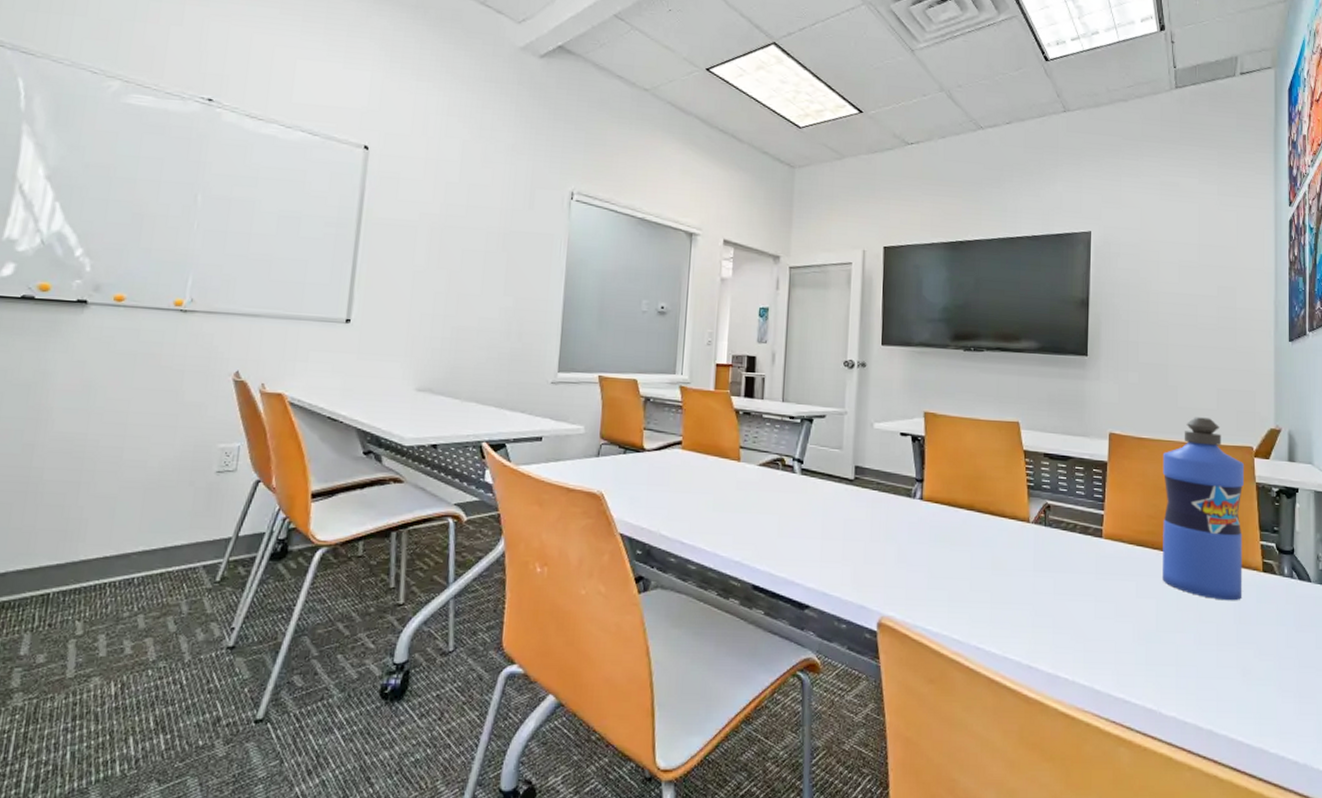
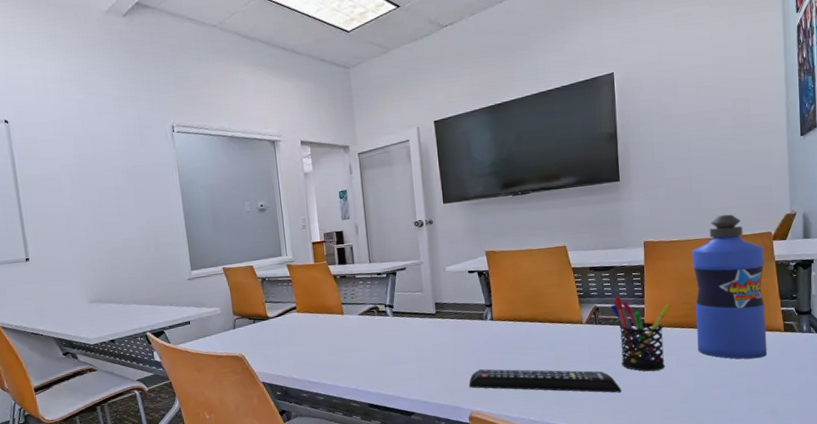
remote control: none [883,560,1069,619] -> present [469,369,622,393]
pen holder: none [1064,495,1135,598] -> present [611,296,672,372]

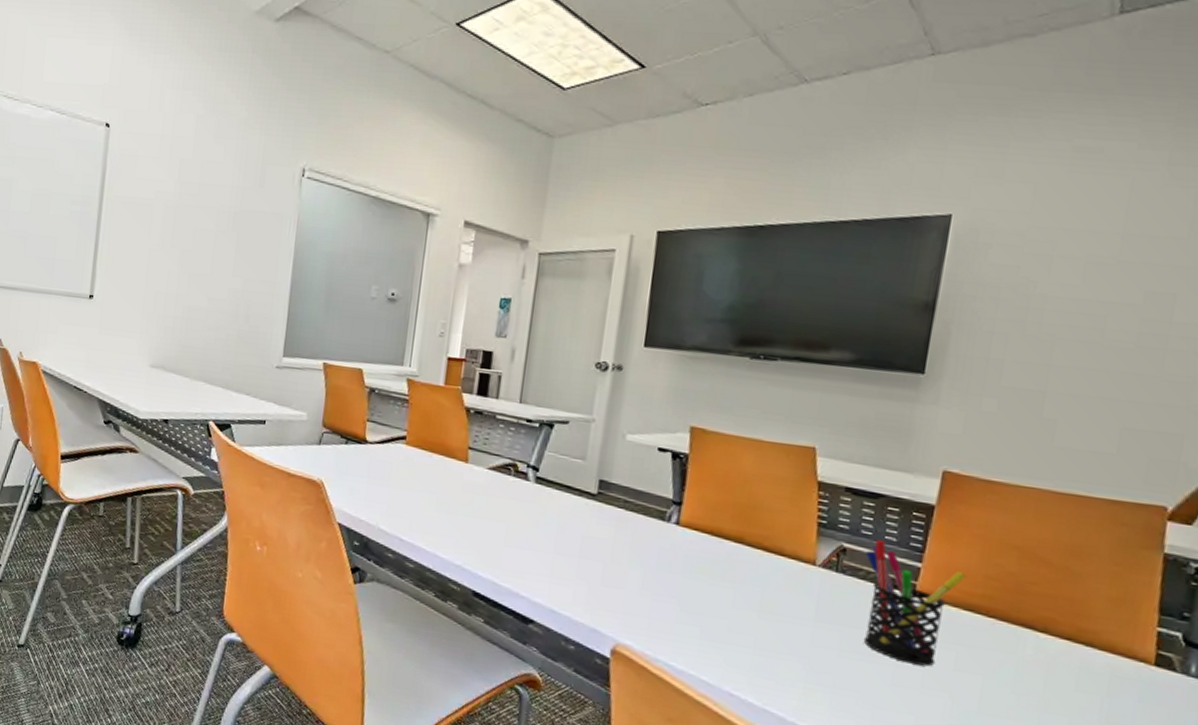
remote control: present [469,369,622,393] -> none [621,587,856,681]
water bottle: present [691,214,768,359] -> none [996,461,1148,695]

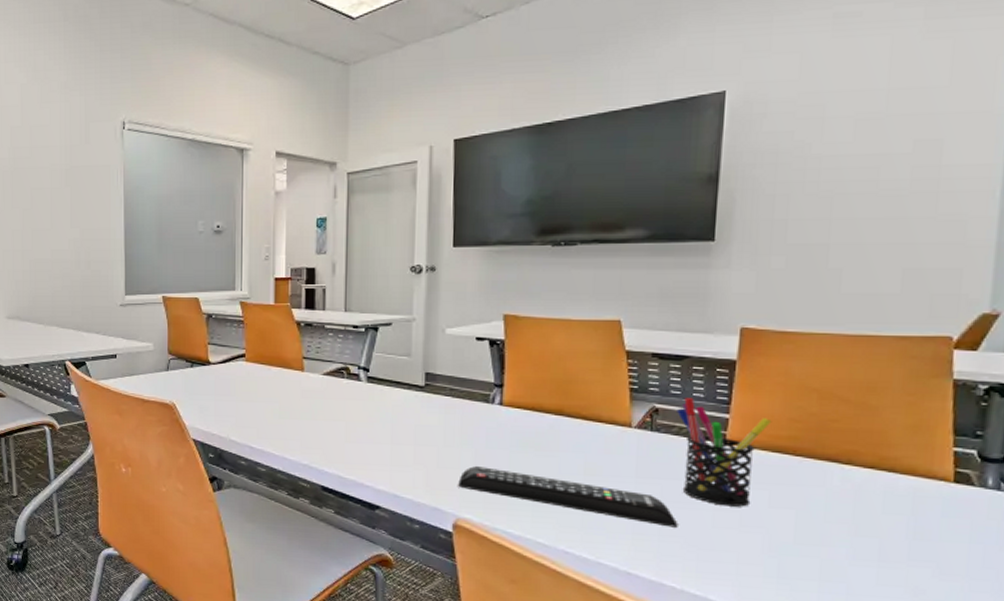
remote control: none [621,587,856,681] -> present [458,465,678,528]

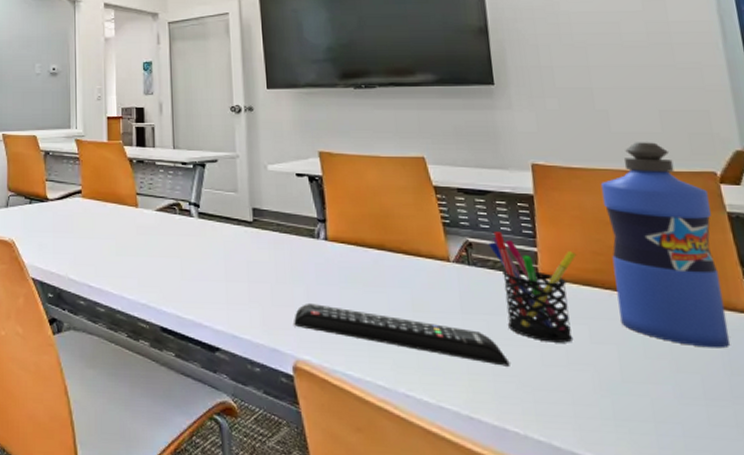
water bottle: none [806,304,936,515] -> present [600,142,731,349]

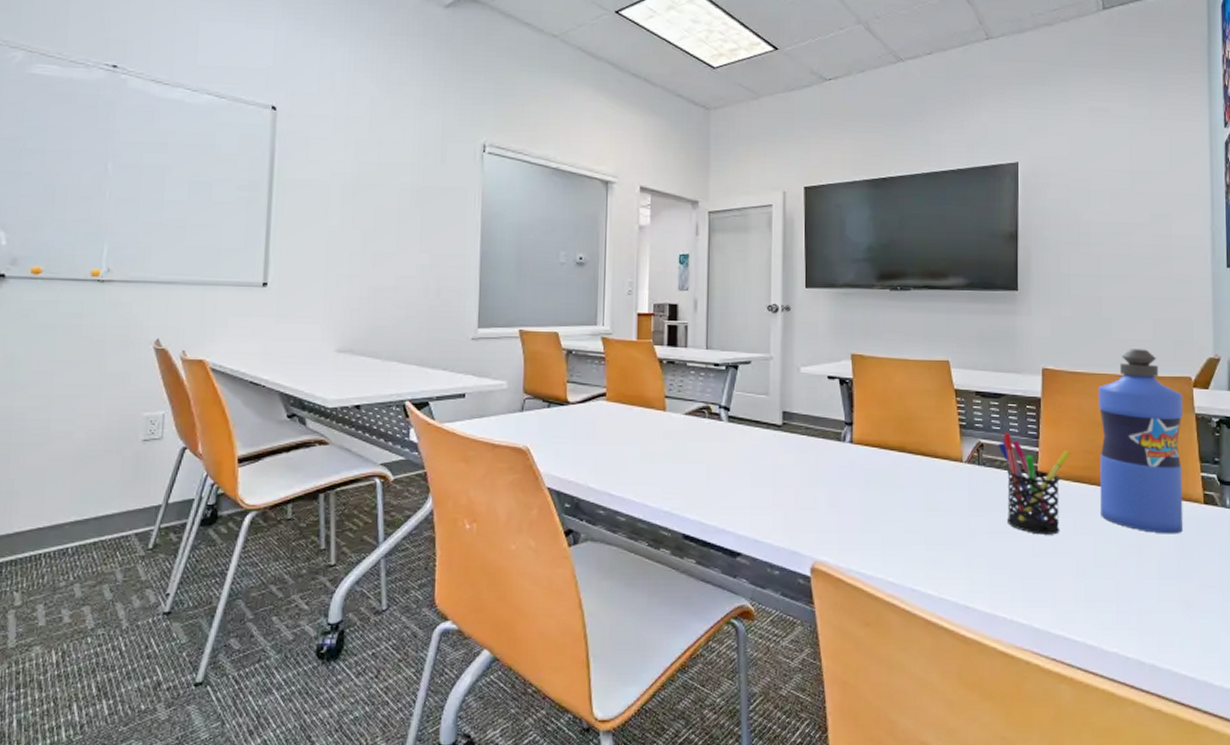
remote control: present [294,302,510,367] -> none [815,505,1005,558]

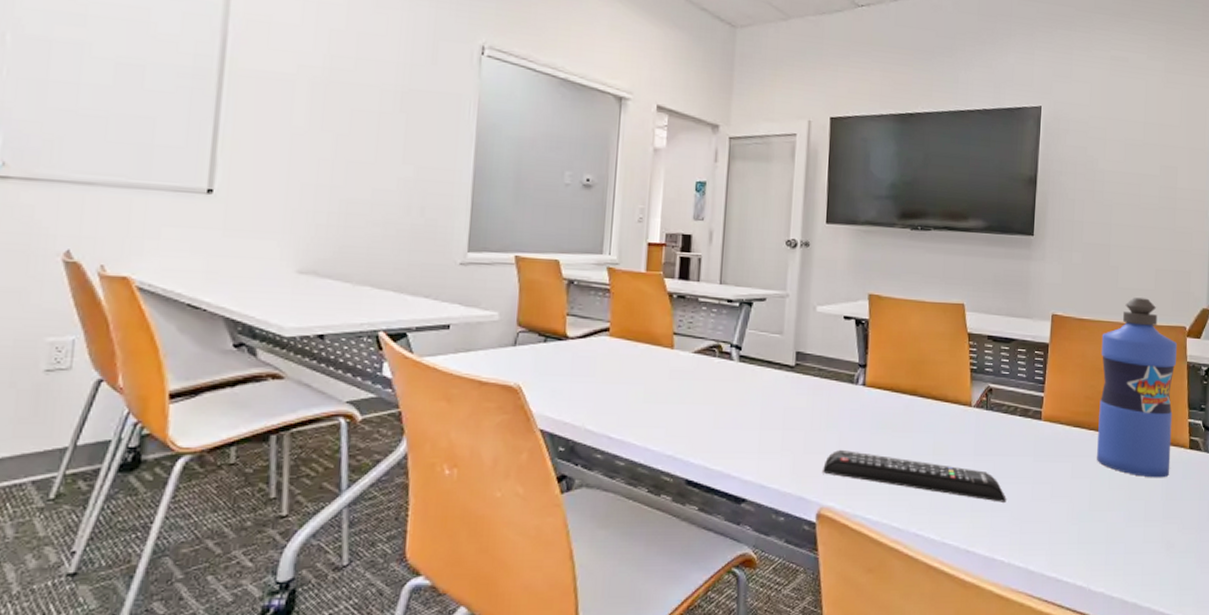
remote control: none [815,505,1005,558] -> present [823,449,1007,502]
pen holder: present [998,433,1071,535] -> none [1006,378,1074,479]

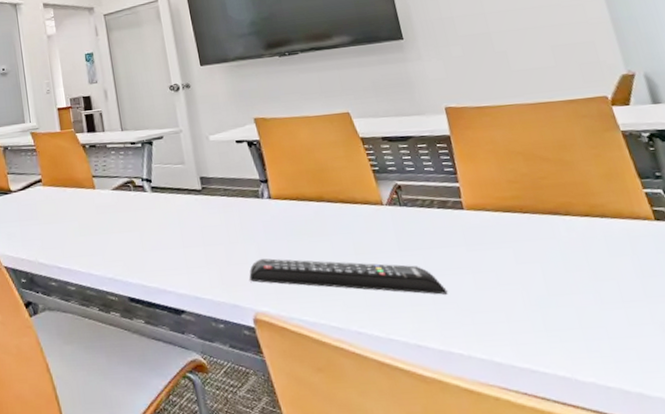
water bottle: present [1097,297,1177,478] -> none [507,75,639,256]

